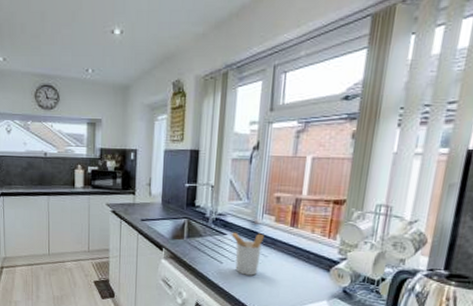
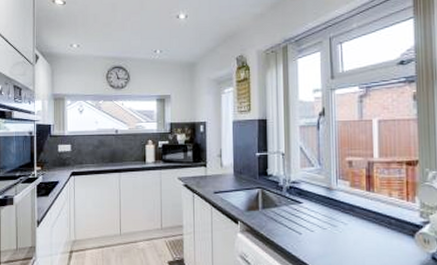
utensil holder: present [230,232,264,276] -> none [306,200,341,246]

